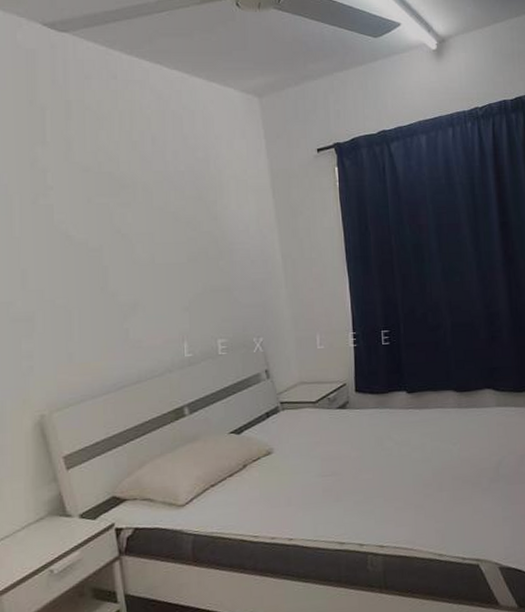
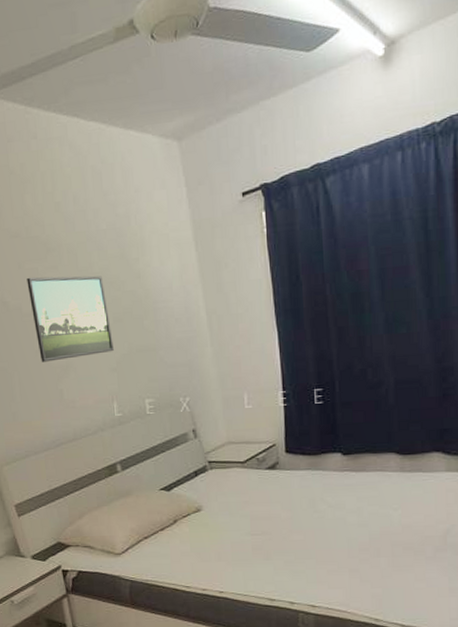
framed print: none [96,212,187,300] -> present [27,276,114,362]

